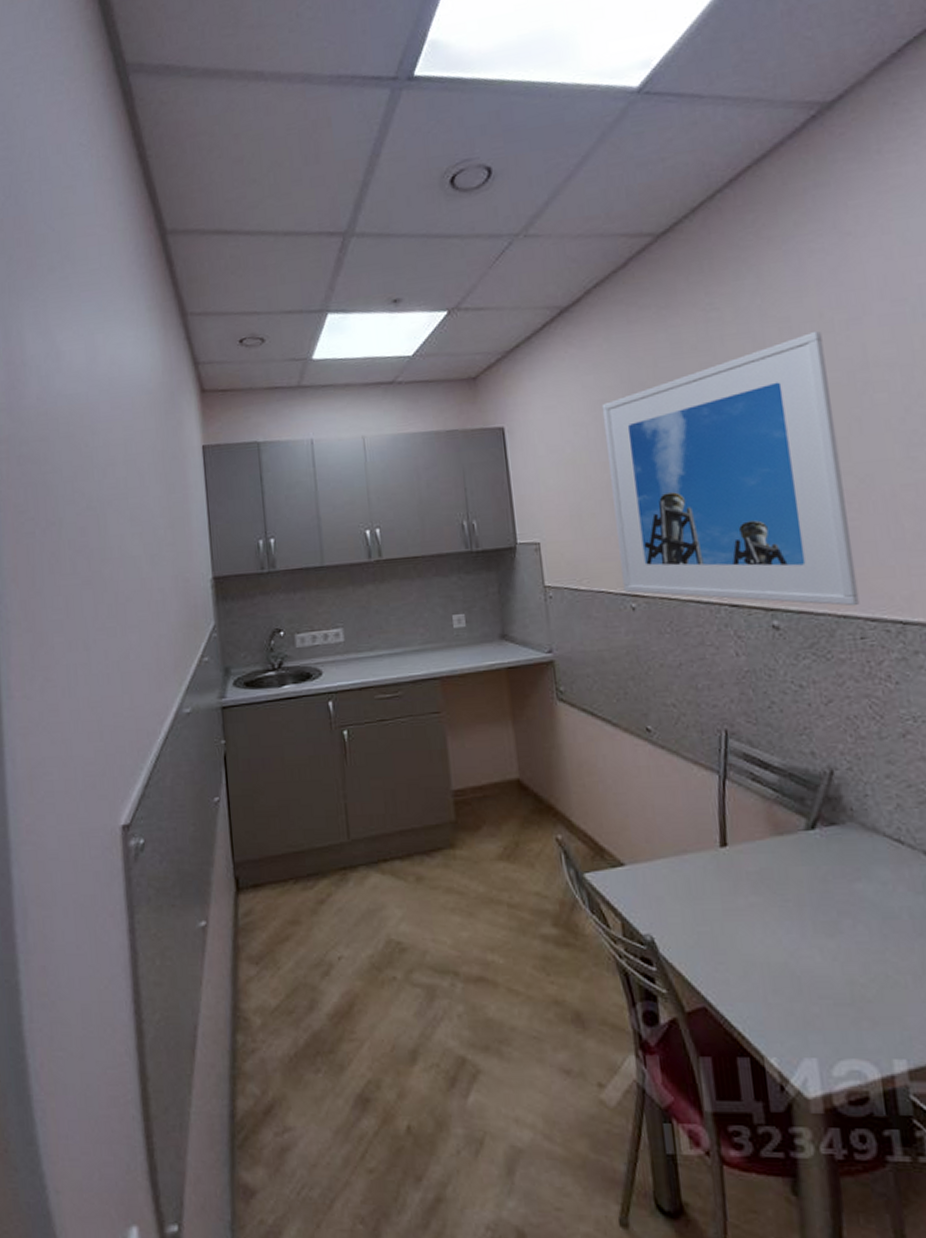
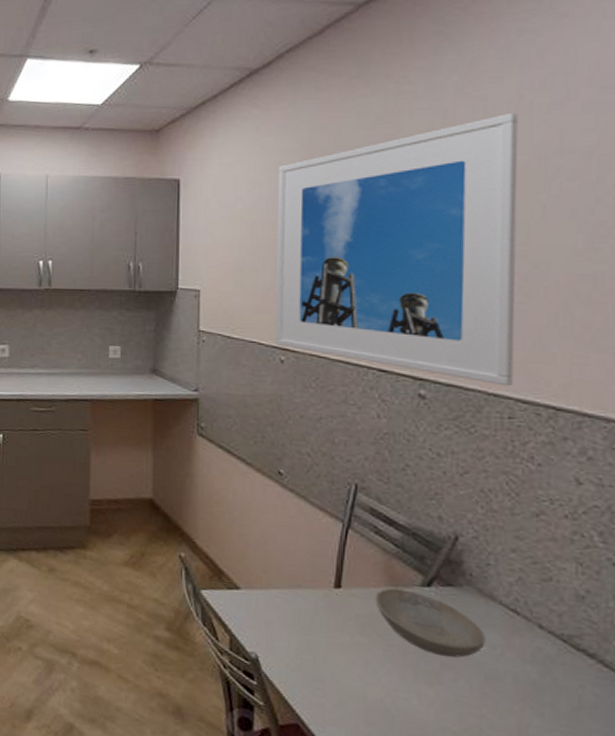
bowl: none [762,836,877,903] -> present [375,587,486,658]

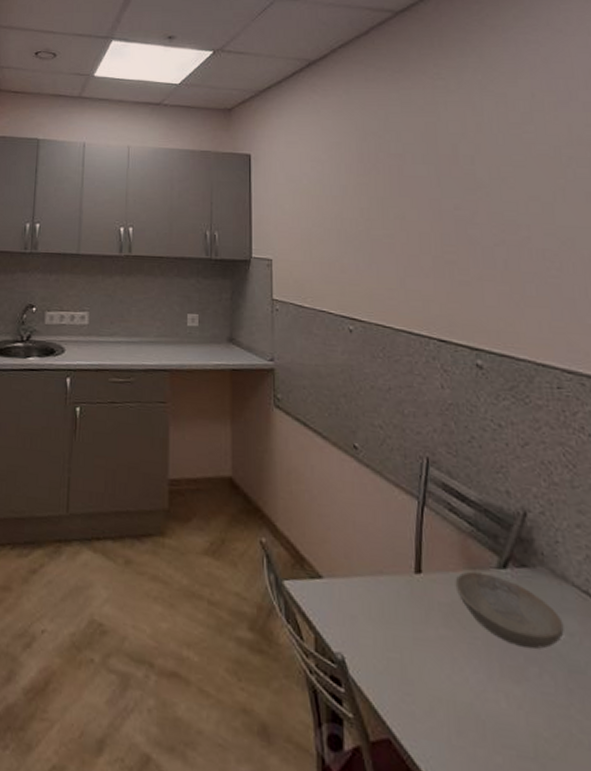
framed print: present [275,113,518,387] -> none [337,109,558,357]

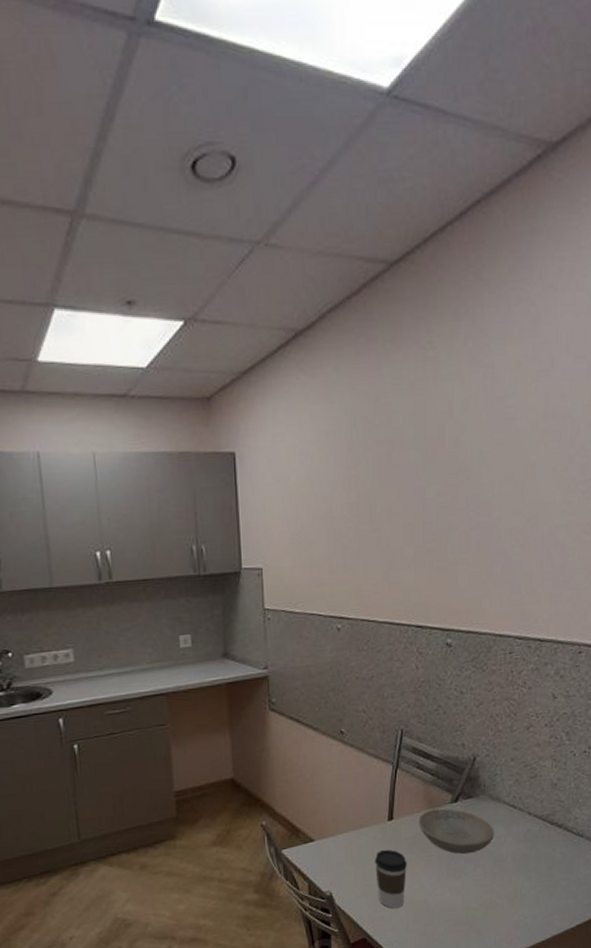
coffee cup: none [398,612,444,706] -> present [374,849,407,909]

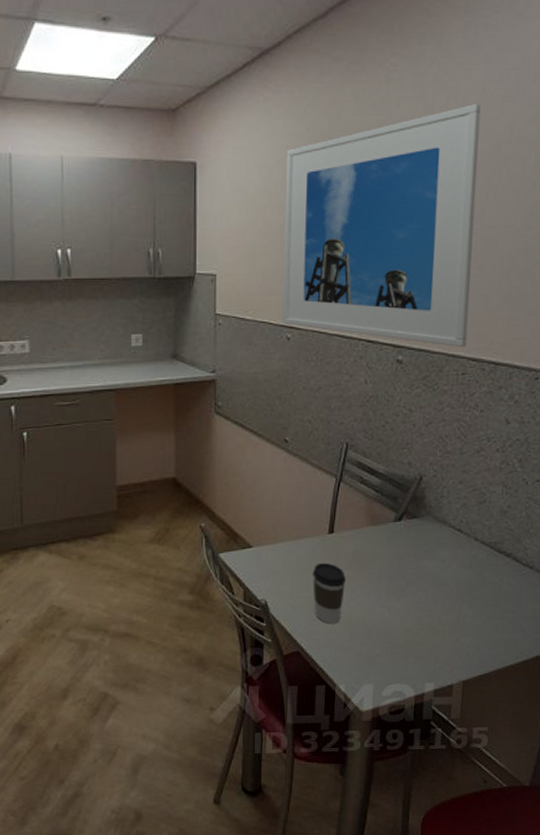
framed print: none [326,380,517,627] -> present [282,104,481,348]
bowl: present [418,808,494,854] -> none [359,526,439,575]

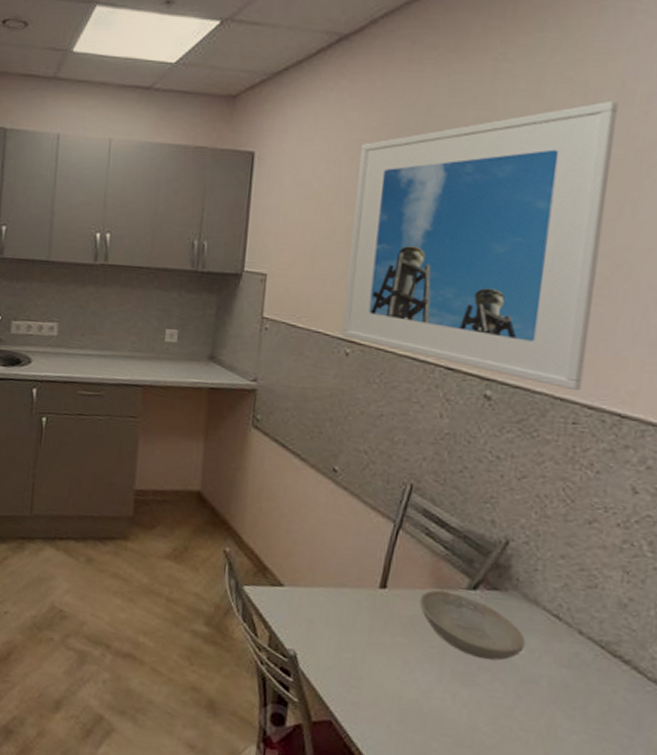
coffee cup: present [312,562,346,624] -> none [354,620,398,699]
bowl: none [359,526,439,575] -> present [419,589,526,661]

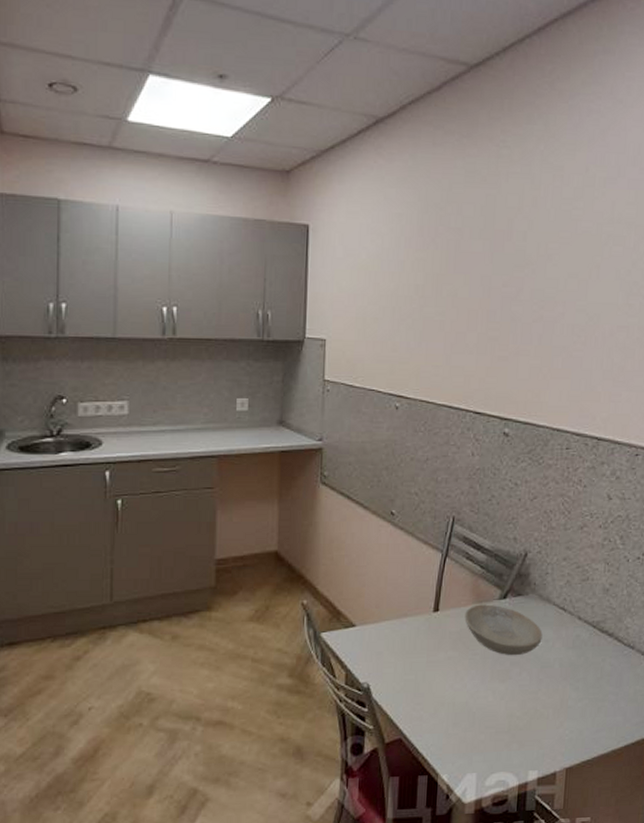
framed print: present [341,101,619,391] -> none [391,184,585,422]

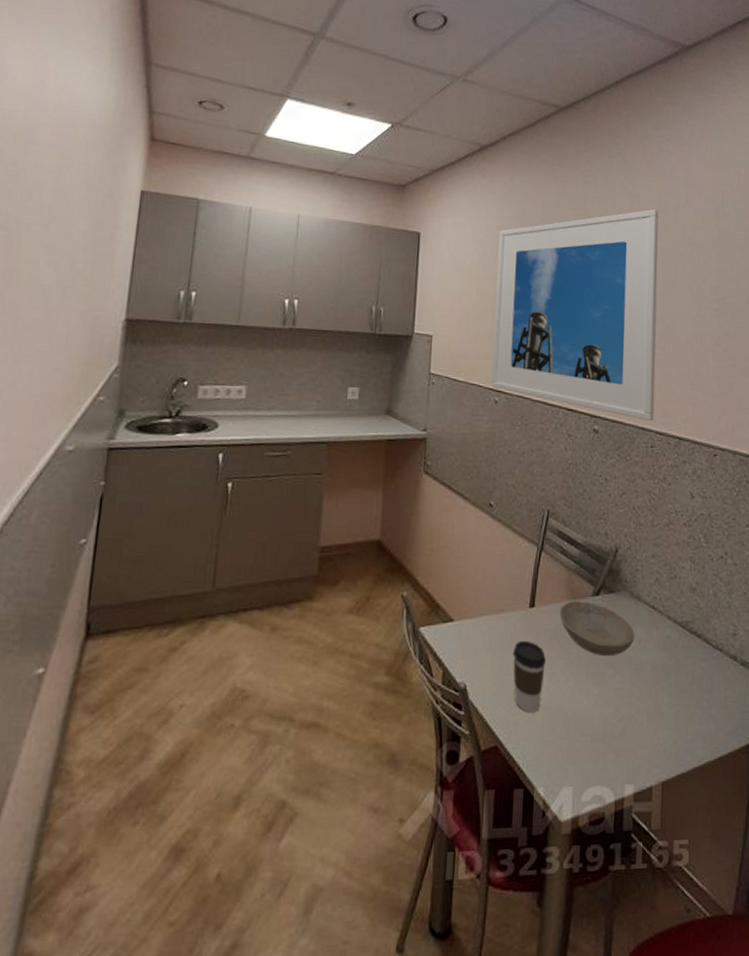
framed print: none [391,184,585,422] -> present [491,209,659,422]
coffee cup: none [416,642,450,709] -> present [512,640,546,713]

